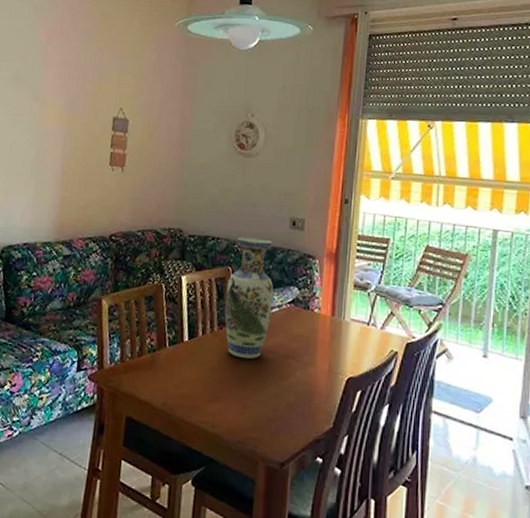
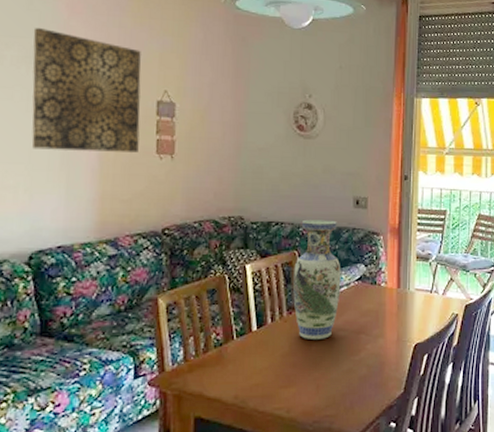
wall art: none [11,53,103,164] -> present [31,28,141,153]

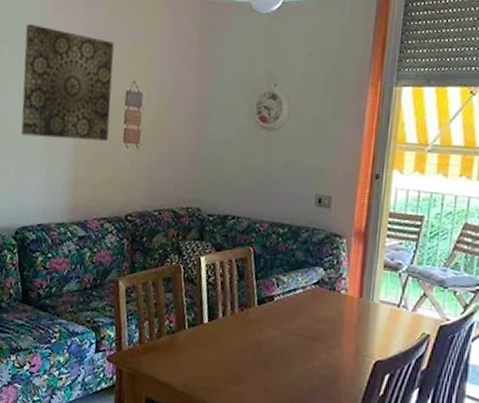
vase: present [293,219,341,341] -> none [245,215,298,342]

